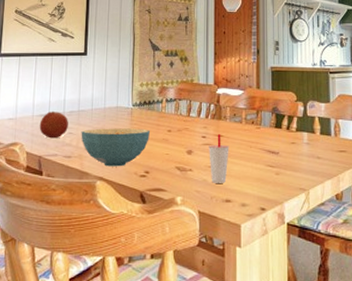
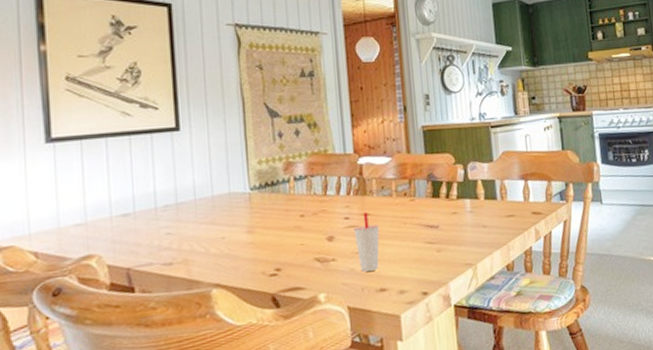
fruit: present [39,110,68,139] -> none [122,207,164,244]
cereal bowl: present [81,128,151,167] -> none [183,216,278,270]

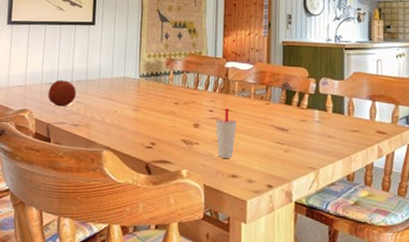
fruit: none [122,207,164,244] -> present [47,79,76,107]

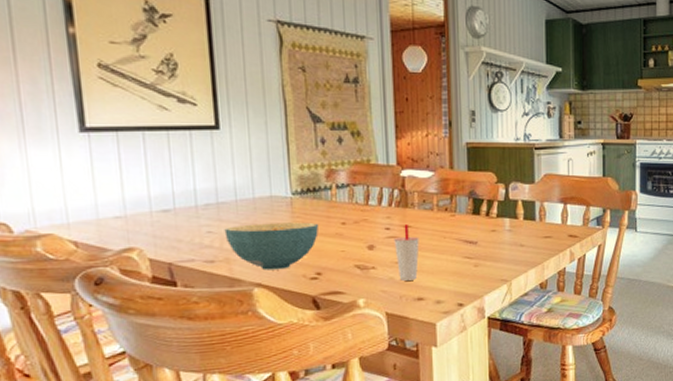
fruit: present [47,79,76,107] -> none [162,204,205,240]
cereal bowl: none [88,98,158,137] -> present [224,222,319,270]

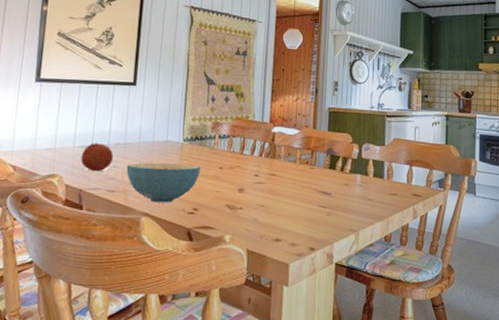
fruit: none [162,204,205,240] -> present [80,142,113,172]
cup: present [394,225,419,281] -> none [260,173,282,223]

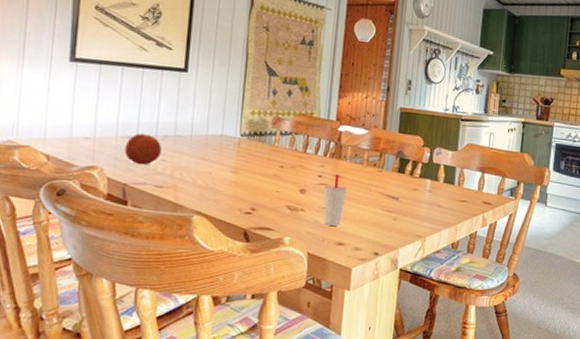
cereal bowl: present [126,162,202,203] -> none [176,157,260,202]
cup: none [260,173,282,223] -> present [324,174,347,226]

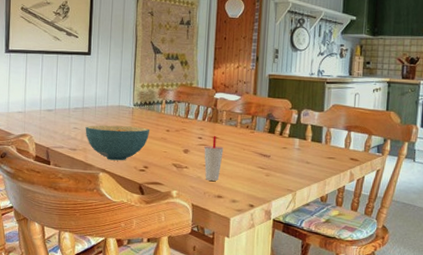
fruit: present [124,132,162,165] -> none [46,106,73,132]
cereal bowl: none [176,157,260,202] -> present [85,125,150,161]

